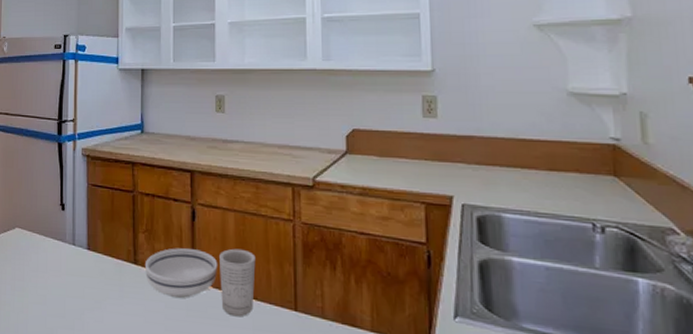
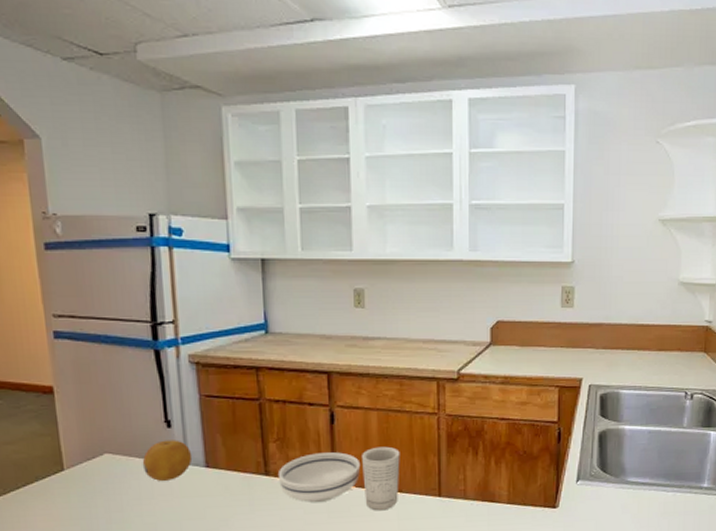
fruit: none [41,221,78,258] -> present [142,440,193,481]

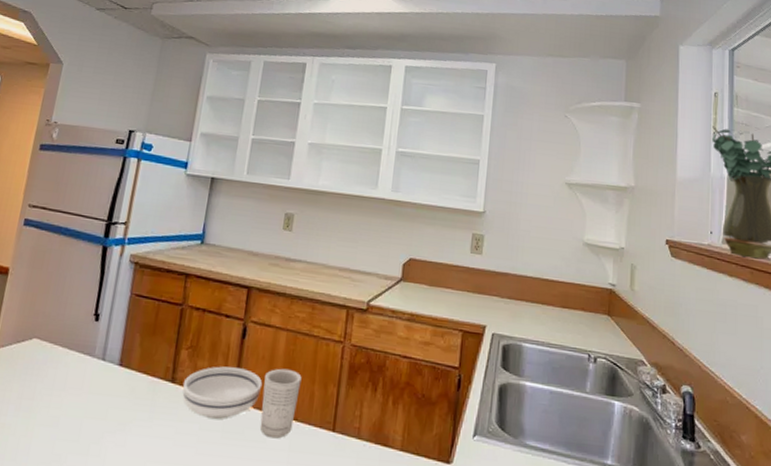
fruit: present [142,440,193,481] -> none [63,332,110,374]

